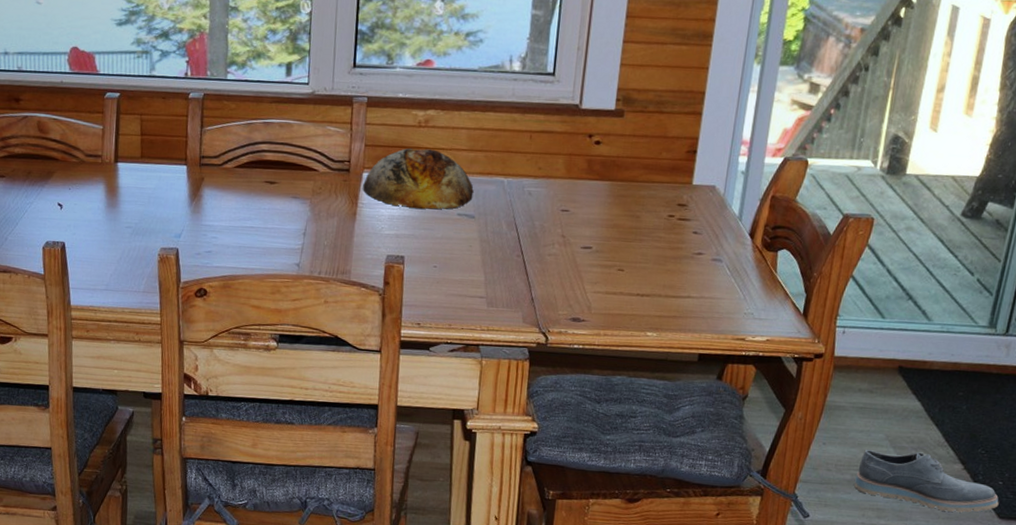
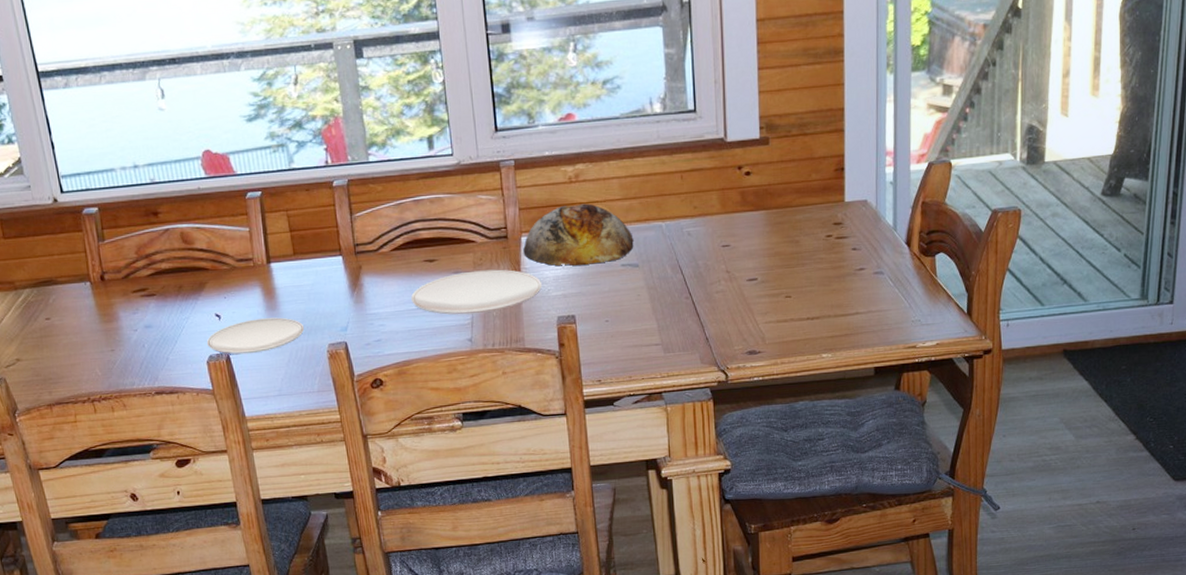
plate: none [45,213,140,246] -> present [206,317,305,355]
plate: none [247,198,377,241] -> present [411,269,543,315]
shoe: present [854,449,999,513] -> none [1038,429,1172,482]

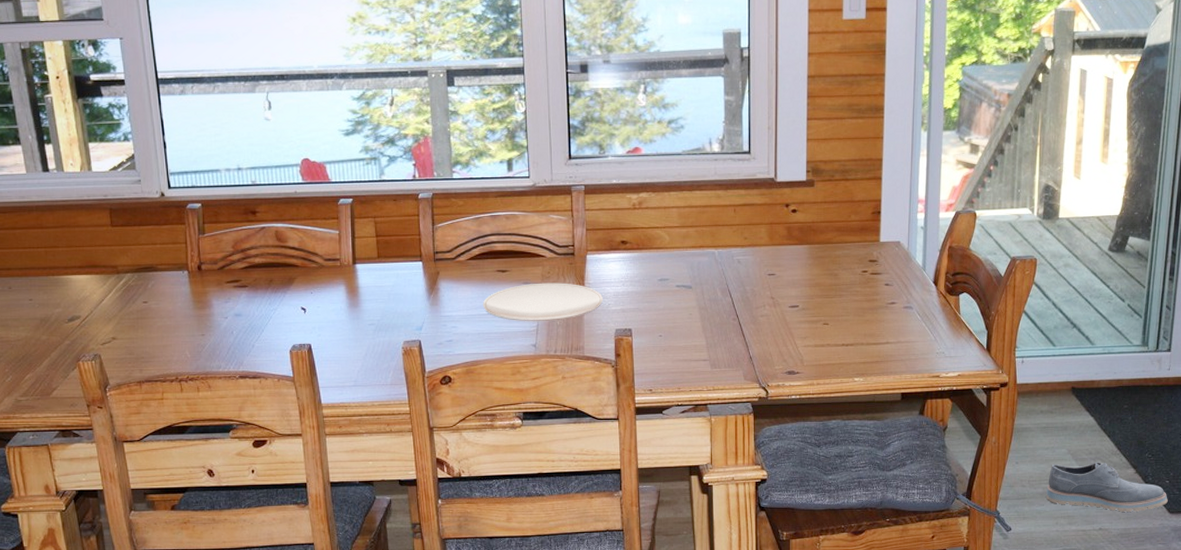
plate: present [206,317,305,355] -> none [291,314,383,346]
bread: present [523,203,634,266] -> none [588,228,688,284]
shoe: none [1038,429,1172,482] -> present [1046,462,1168,512]

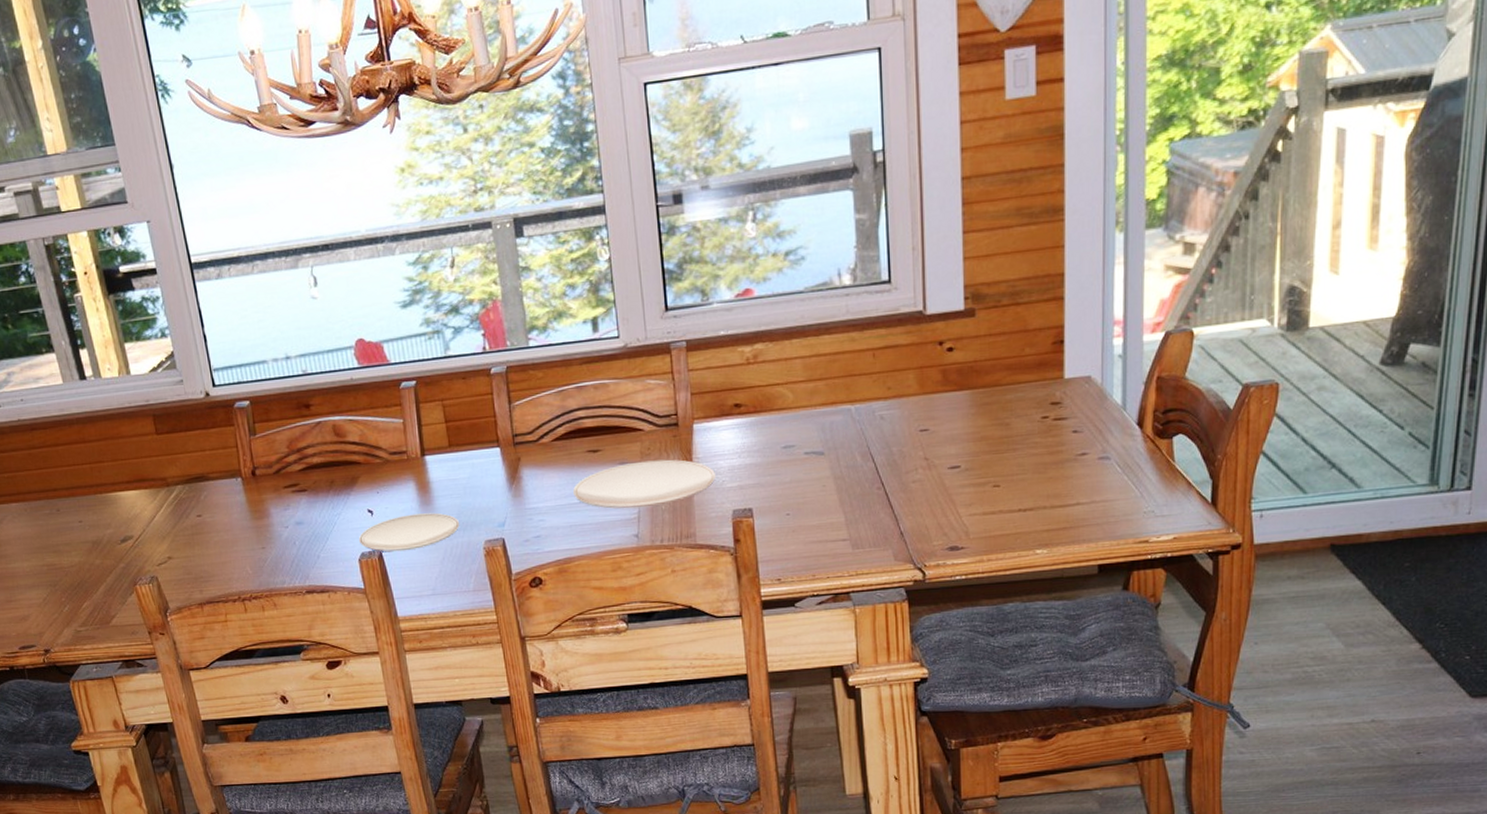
plate: none [291,314,383,346] -> present [358,513,460,552]
shoe: present [1046,462,1168,512] -> none [1297,636,1469,698]

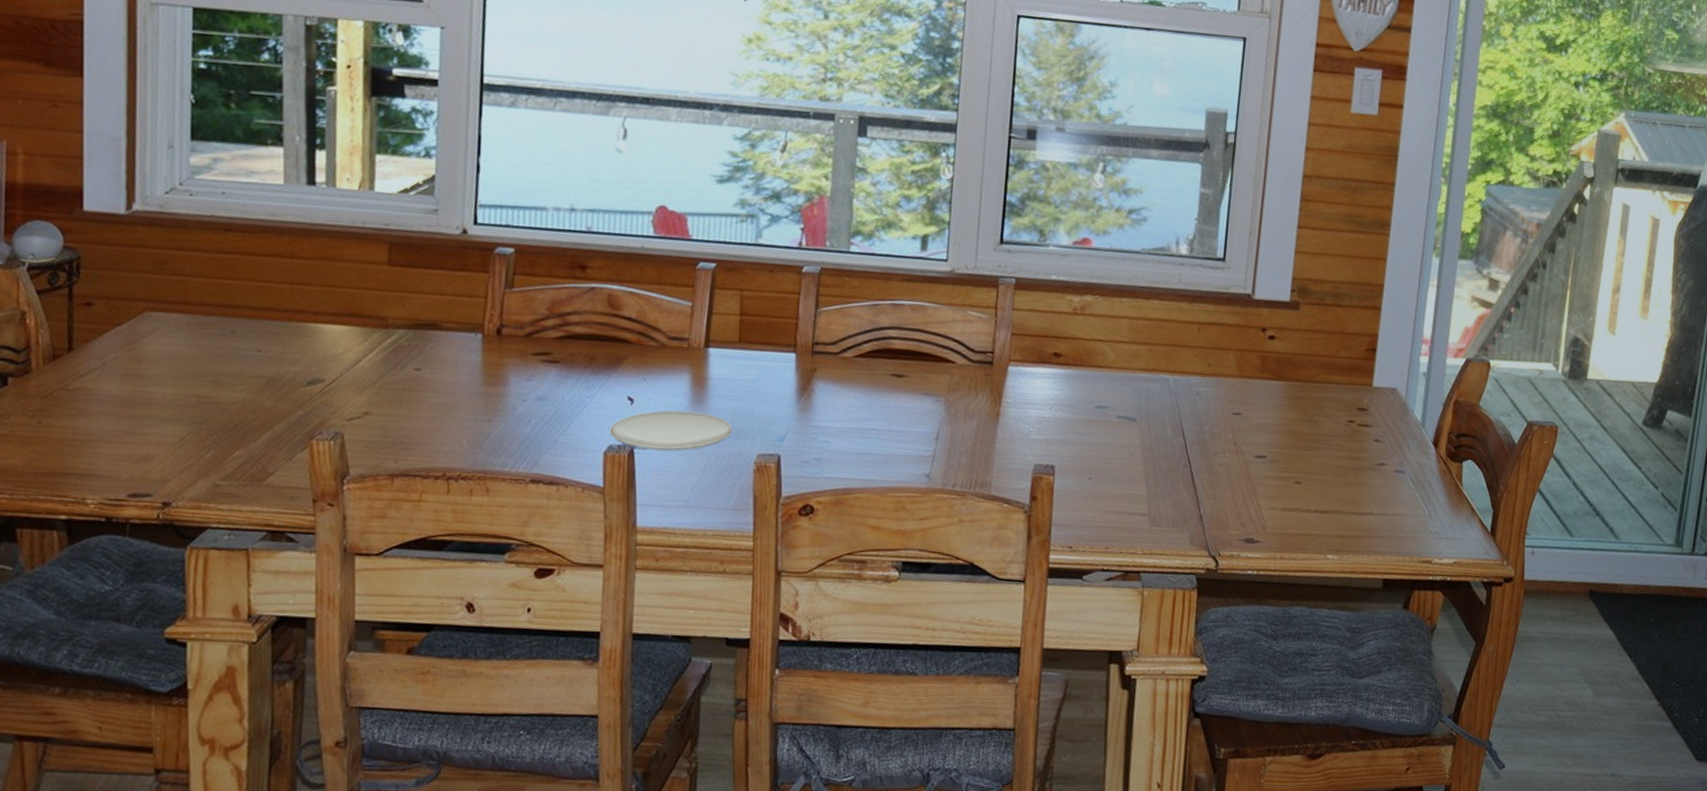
plate: present [573,459,716,509] -> none [867,395,1024,447]

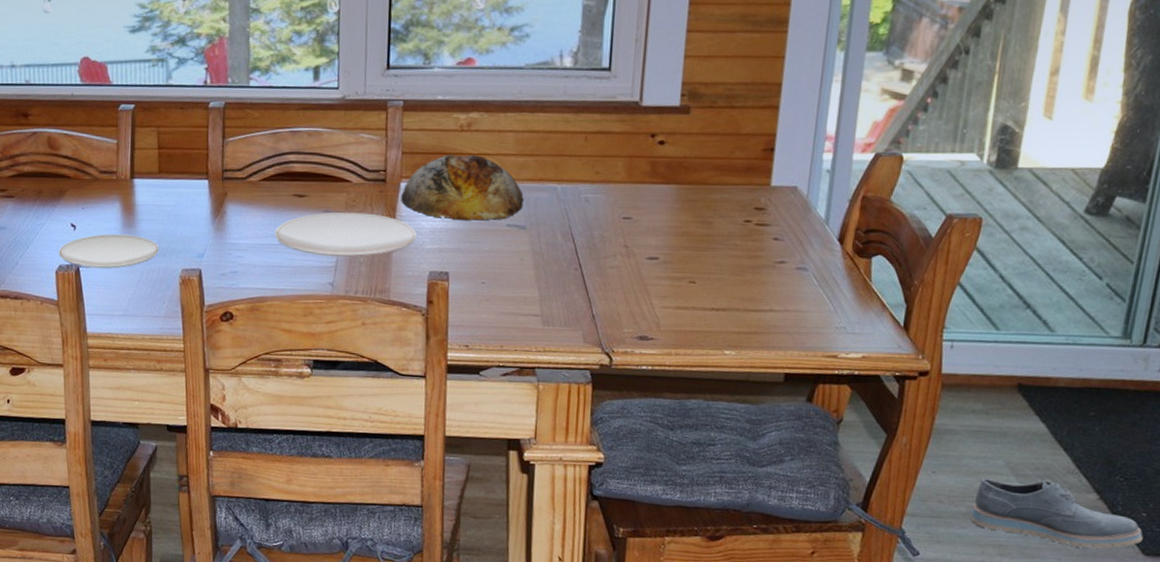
plate: none [867,395,1024,447] -> present [275,212,418,258]
bread: none [1008,338,1135,411] -> present [401,154,524,220]
shoe: none [1550,685,1696,756] -> present [971,477,1143,549]

